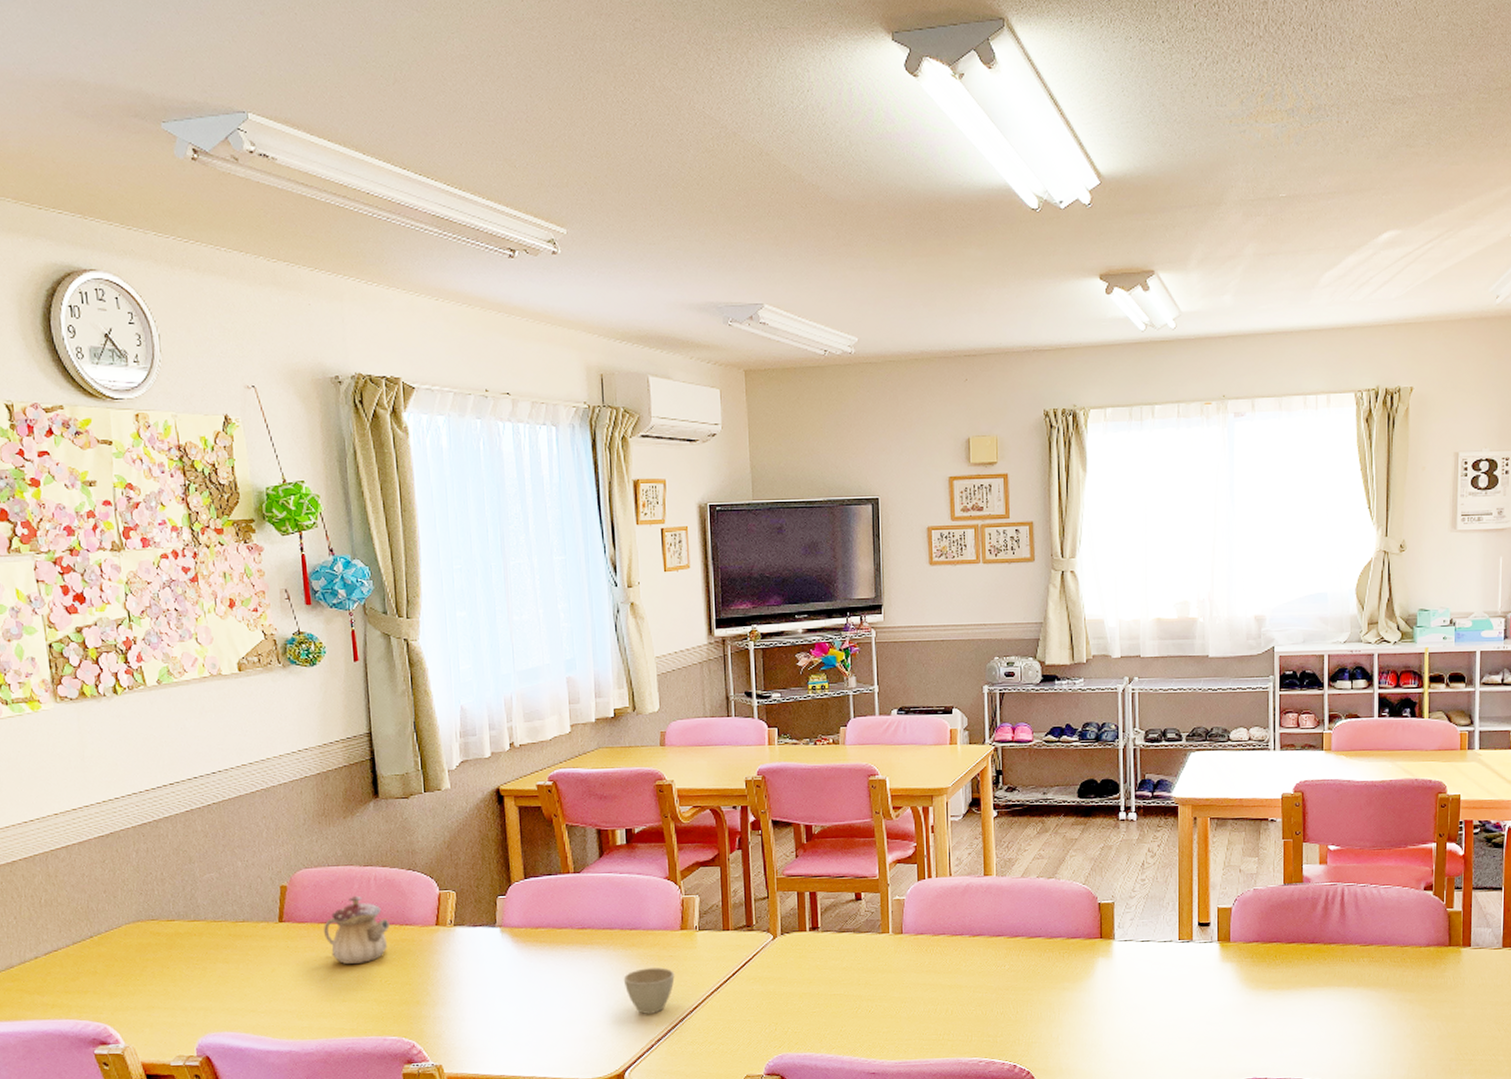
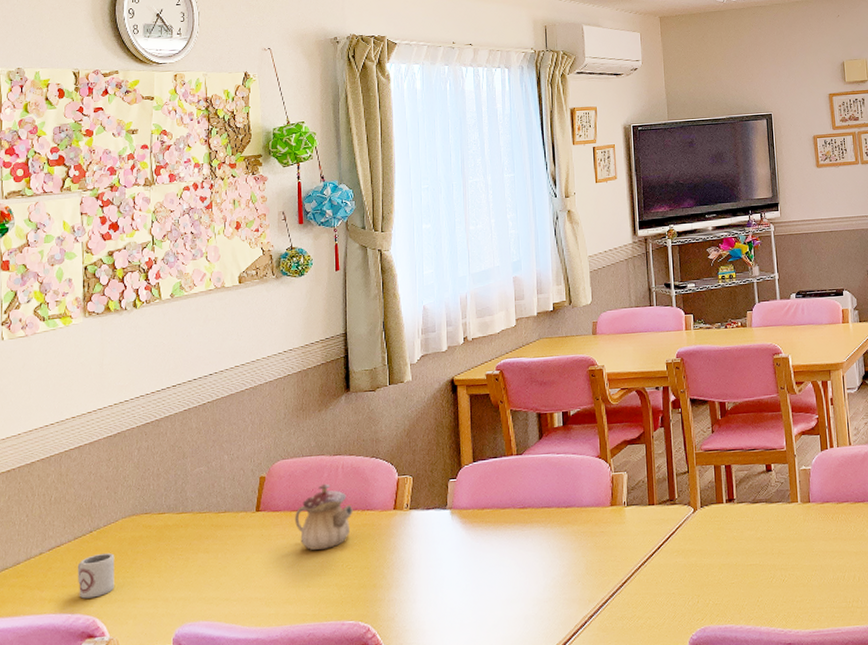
cup: none [79,959,125,1005] -> present [77,553,115,599]
cup: present [623,967,675,1014] -> none [559,543,606,590]

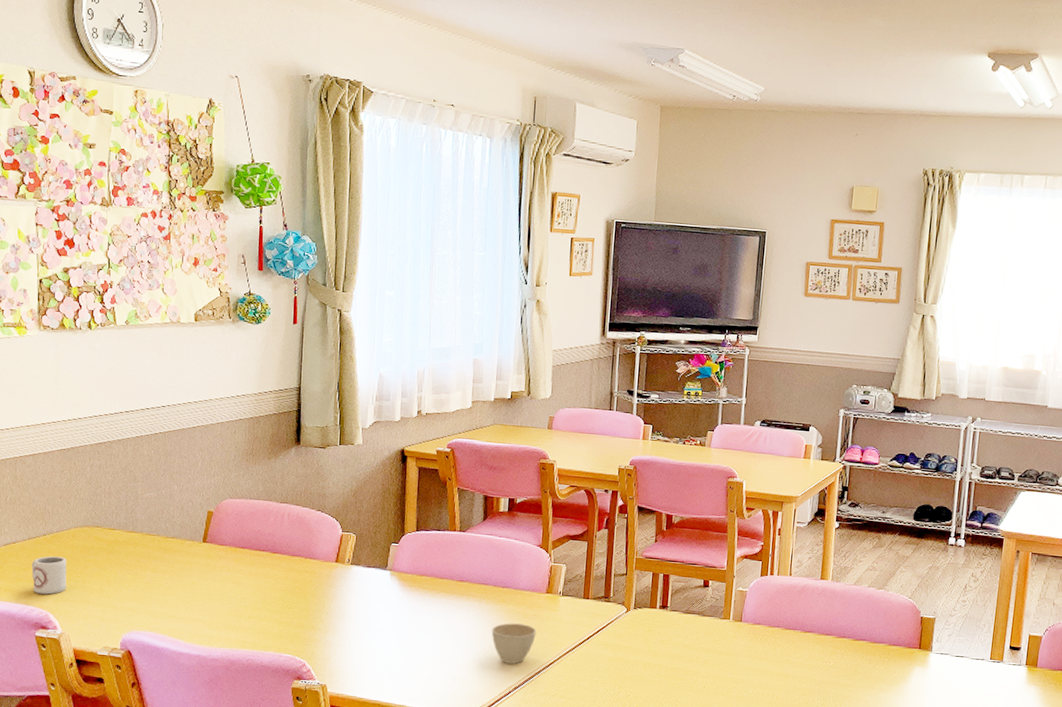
teapot: present [294,483,354,551] -> none [239,527,297,588]
cup: none [559,543,606,590] -> present [491,623,537,664]

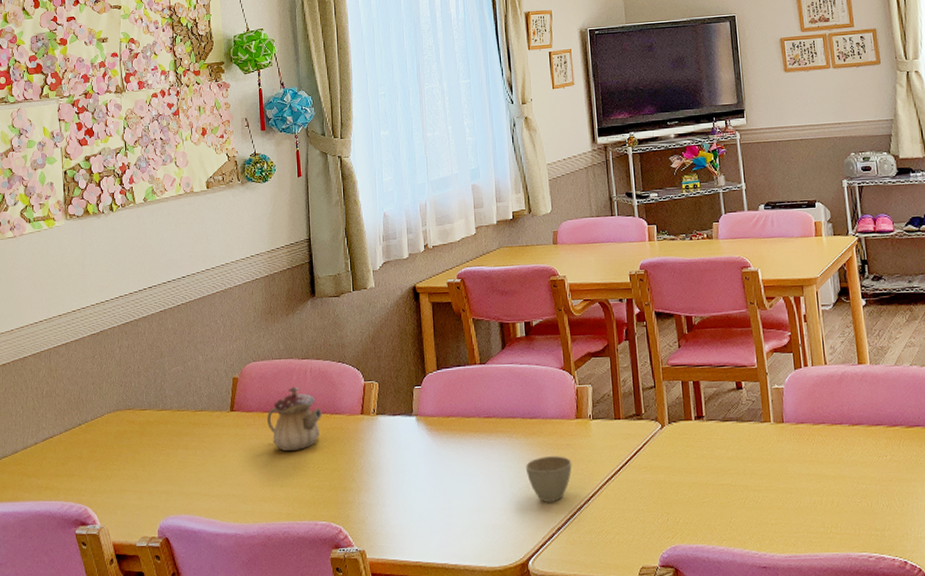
cup: present [31,556,67,595] -> none [69,445,103,488]
teapot: none [239,527,297,588] -> present [266,386,323,452]

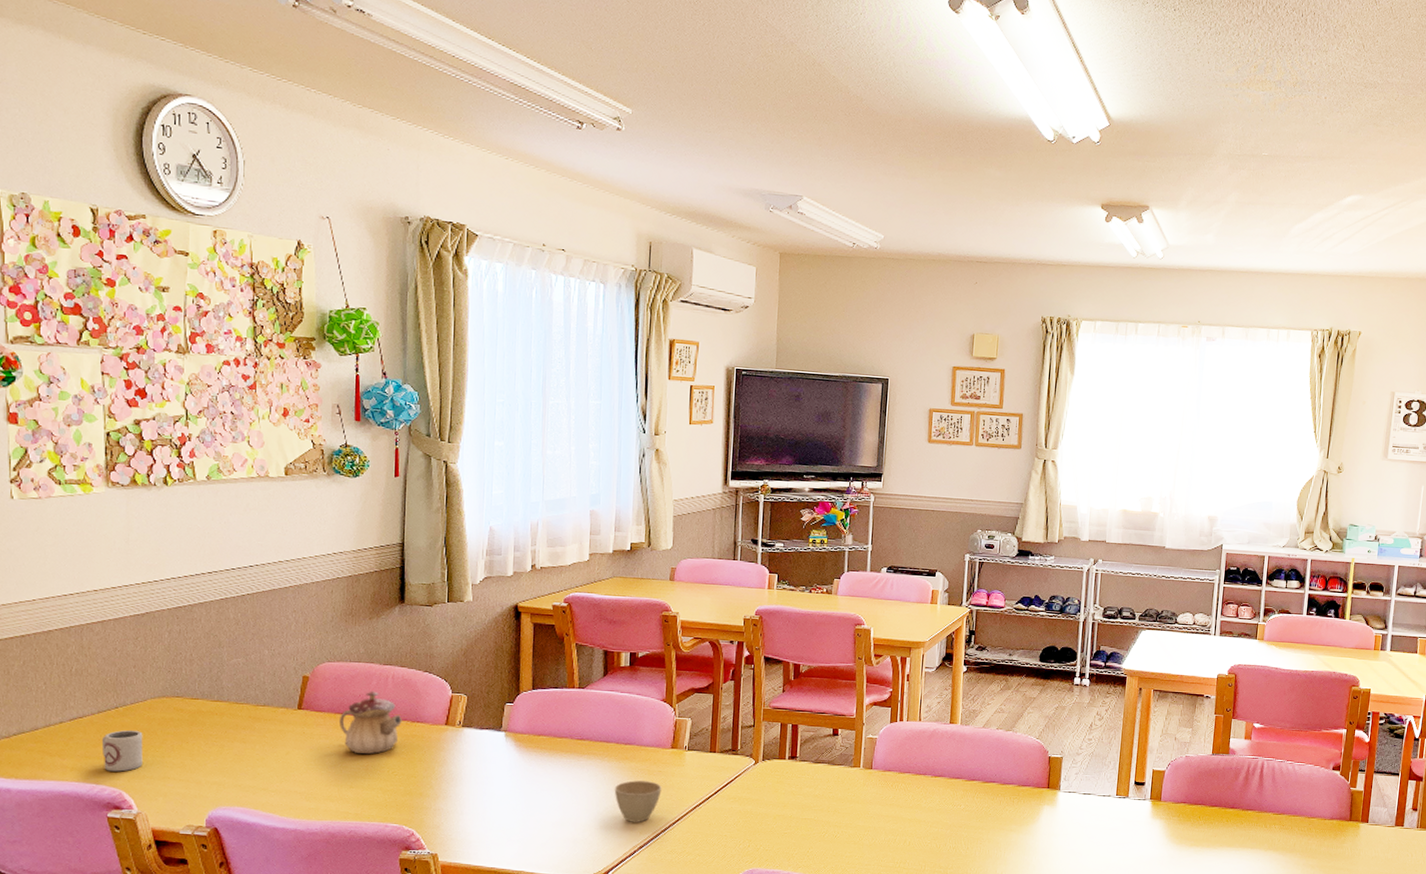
cup: none [69,445,103,488] -> present [101,729,143,772]

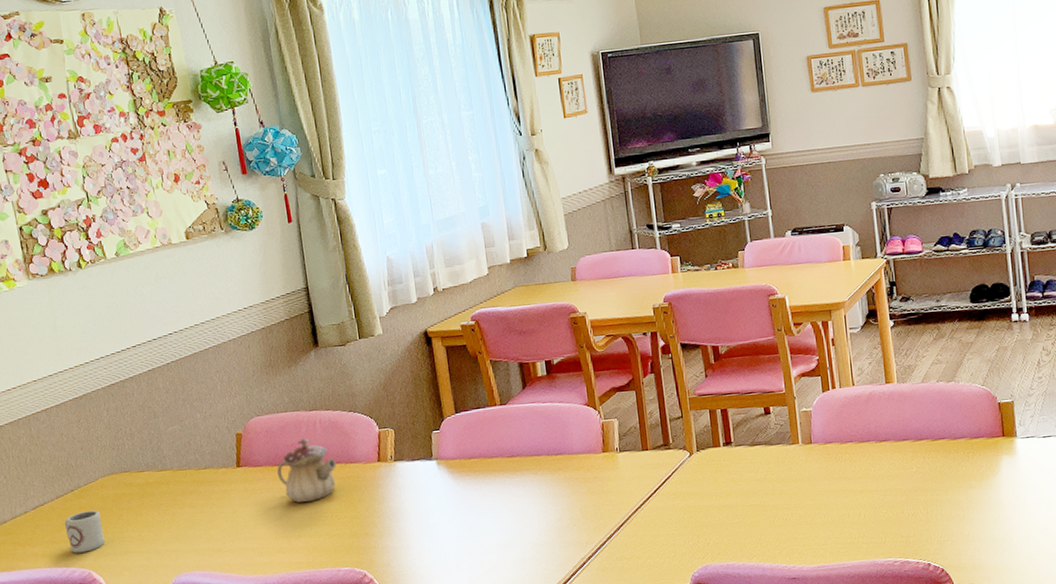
cup: present [614,780,662,822] -> none [552,489,601,534]

